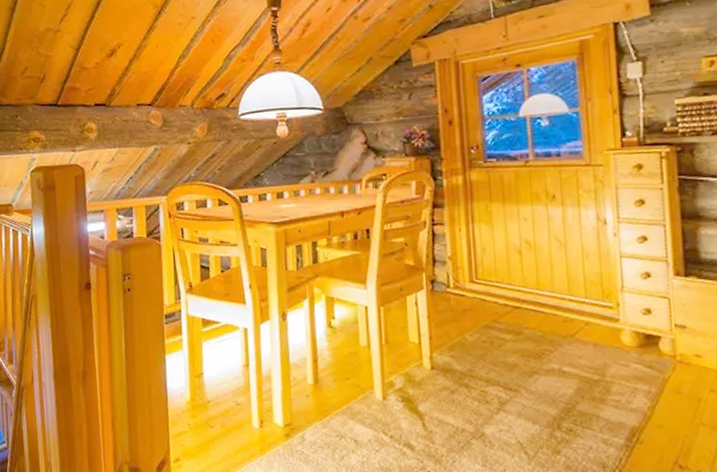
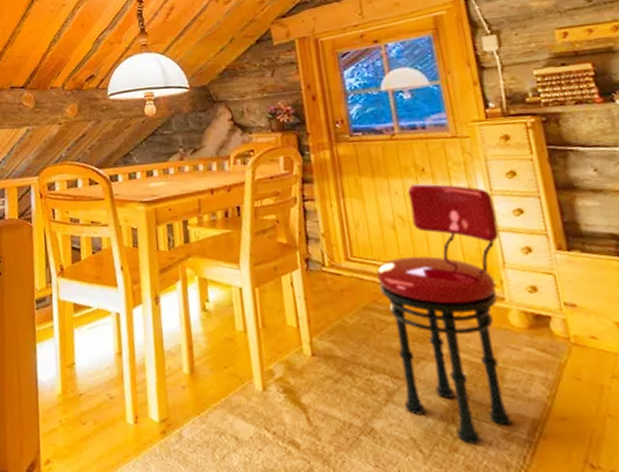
stool: none [498,210,622,449] -> present [376,183,511,446]

